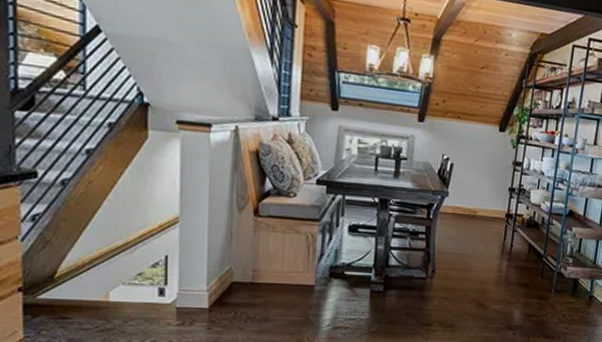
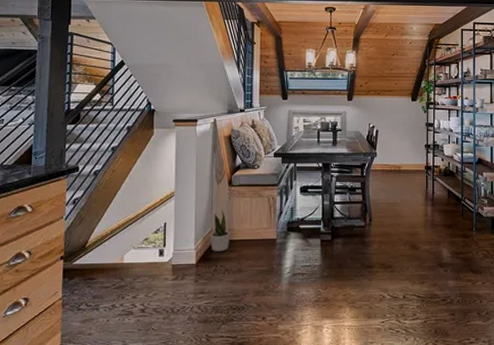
potted plant: none [227,245,254,296] -> present [210,209,230,252]

